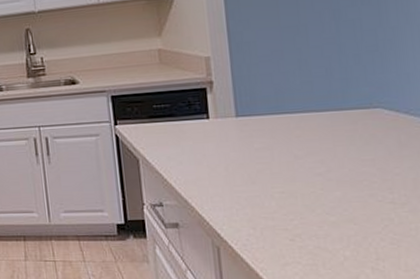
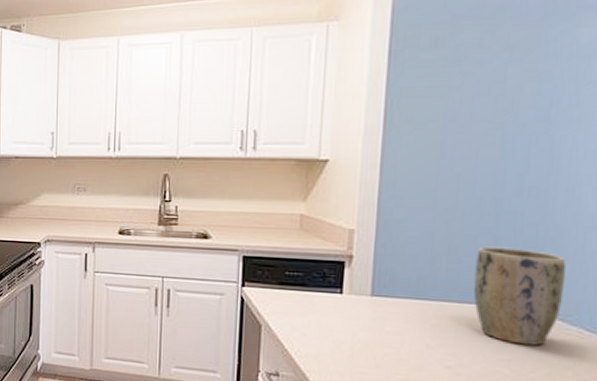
plant pot: none [325,53,411,143] -> present [473,246,566,346]

